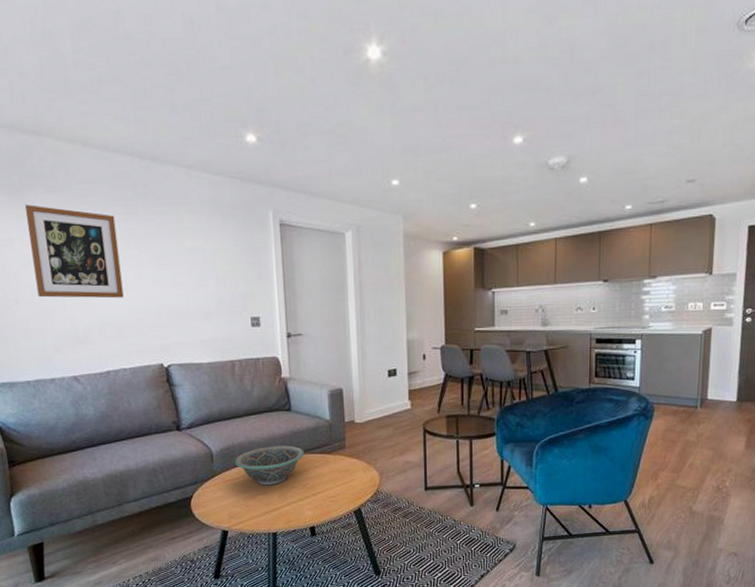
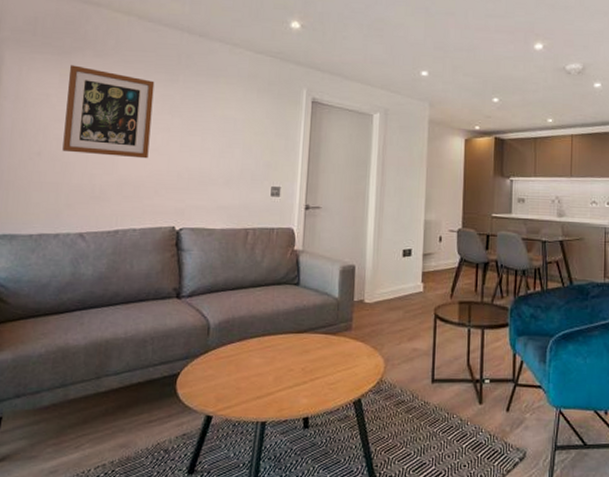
decorative bowl: present [234,445,305,486] -> none [231,322,308,367]

